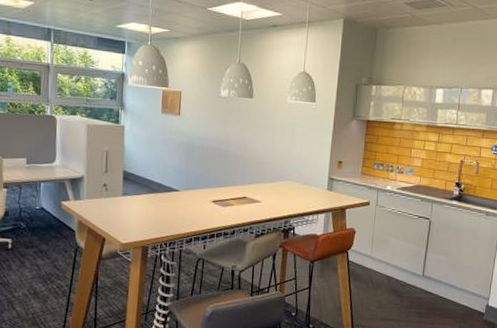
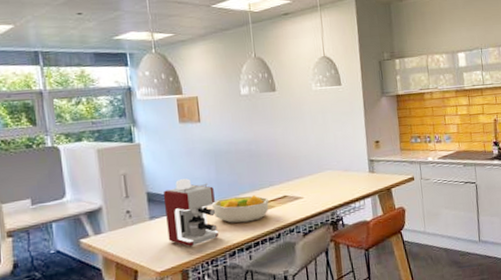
coffee maker: none [136,164,182,227] -> present [163,178,219,247]
fruit bowl: none [178,189,229,215] -> present [212,195,269,223]

